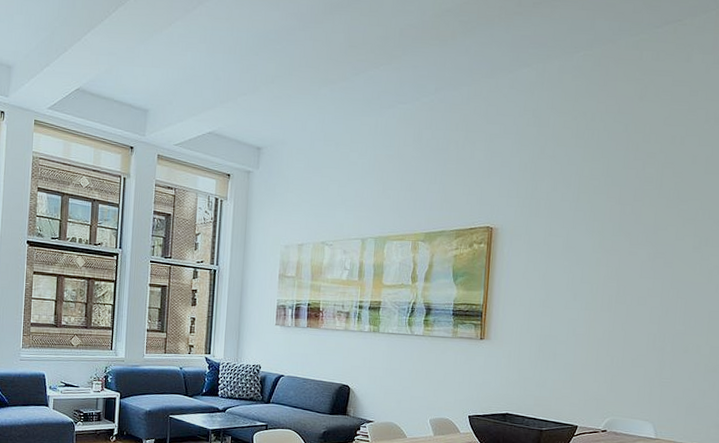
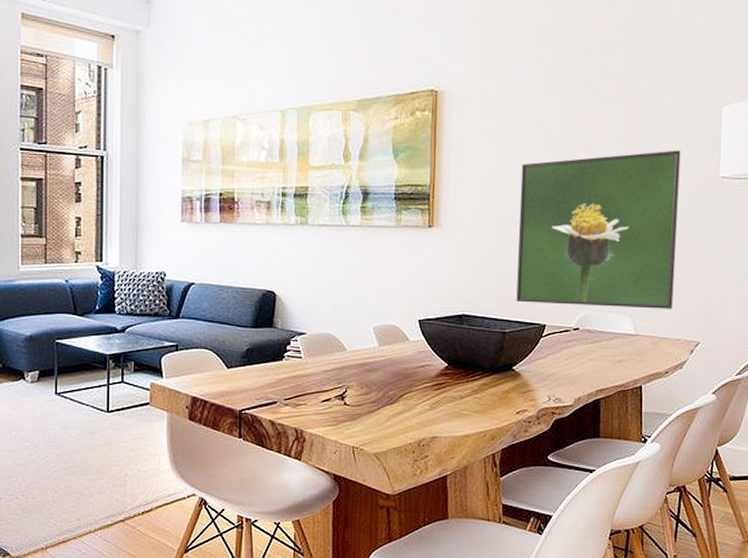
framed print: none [553,284,701,419] -> present [516,150,681,309]

